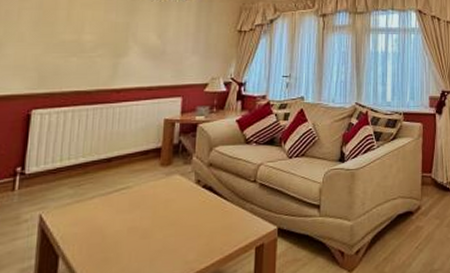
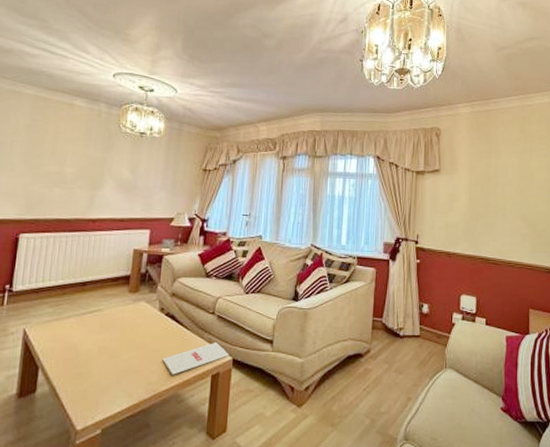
magazine: none [201,212,274,251] -> present [162,343,229,375]

